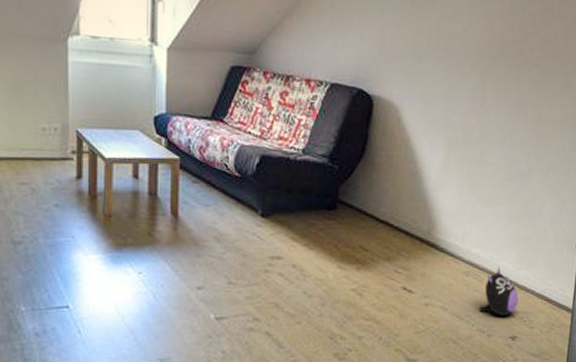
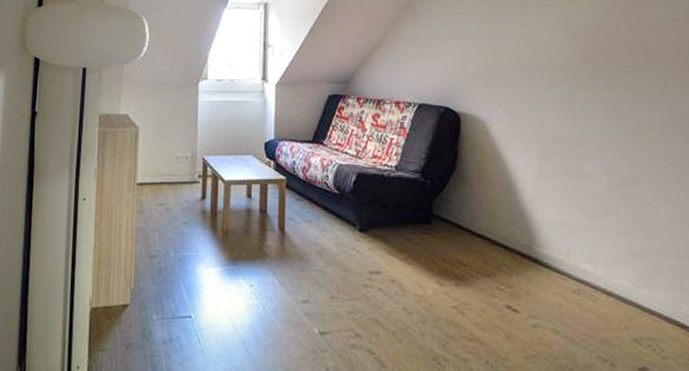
plush toy: present [479,266,519,316] -> none [596,285,643,343]

